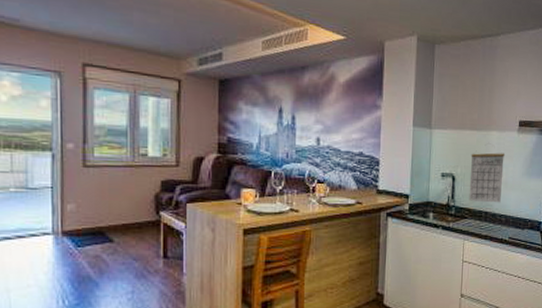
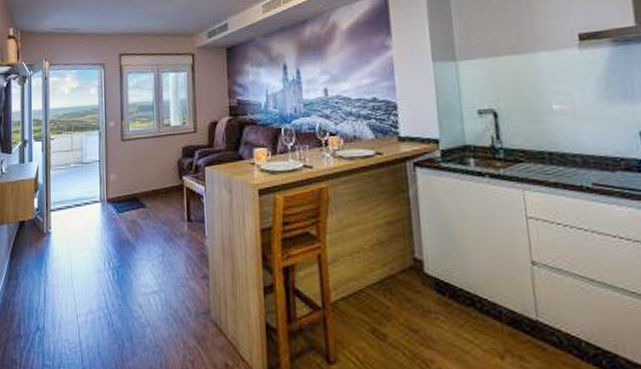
calendar: present [469,152,506,203] -> none [514,76,570,141]

